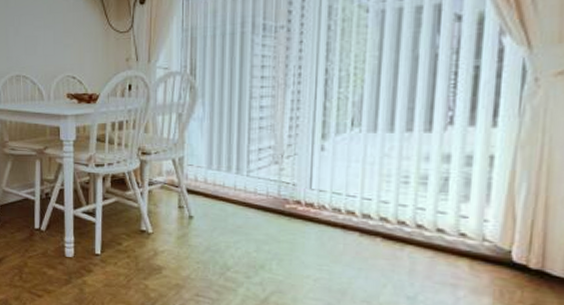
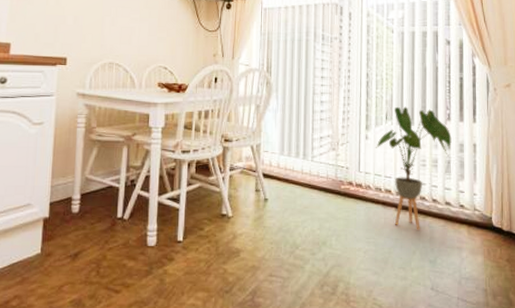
house plant: none [335,108,454,260] -> present [376,106,452,230]

